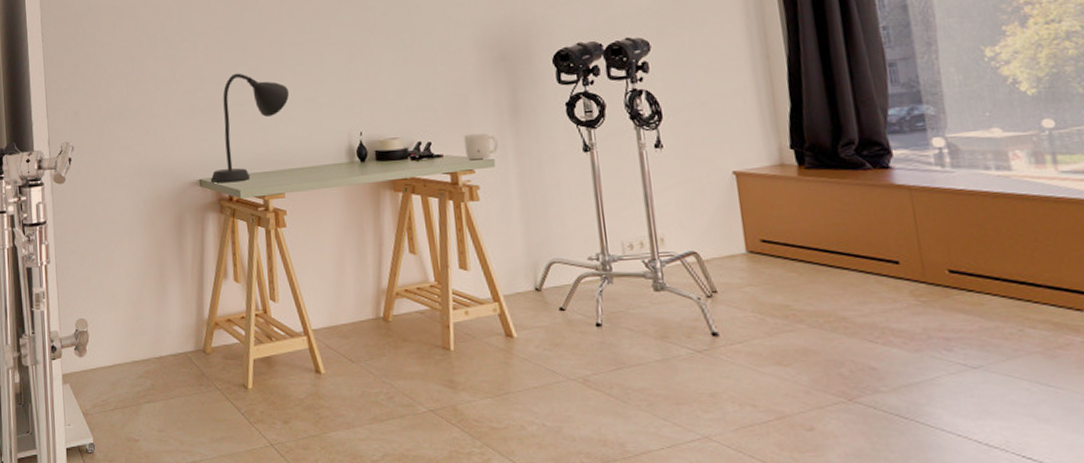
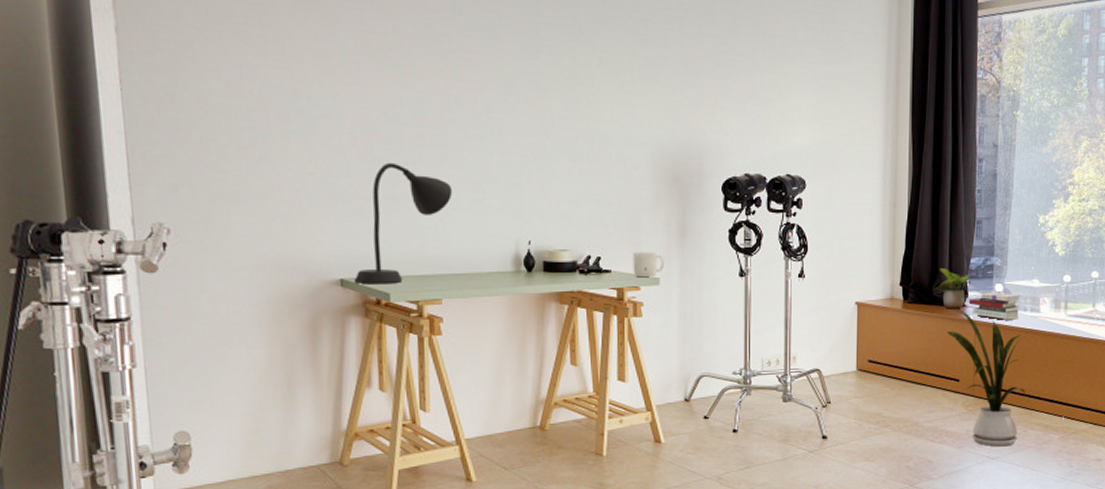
potted plant: none [840,124,894,174] -> present [934,268,971,309]
house plant: none [868,174,1011,352] -> present [946,310,1026,447]
books: none [894,147,978,185] -> present [968,292,1019,321]

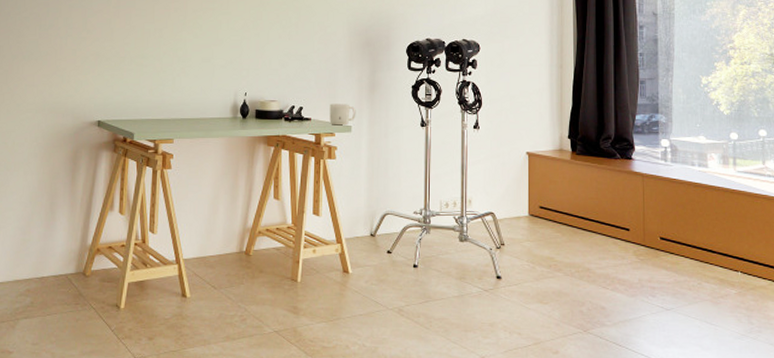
desk lamp: present [354,162,453,283] -> none [108,29,188,125]
potted plant: present [934,268,971,309] -> none [601,124,637,162]
house plant: present [946,310,1026,447] -> none [615,163,698,298]
books: present [968,292,1019,321] -> none [635,146,687,175]

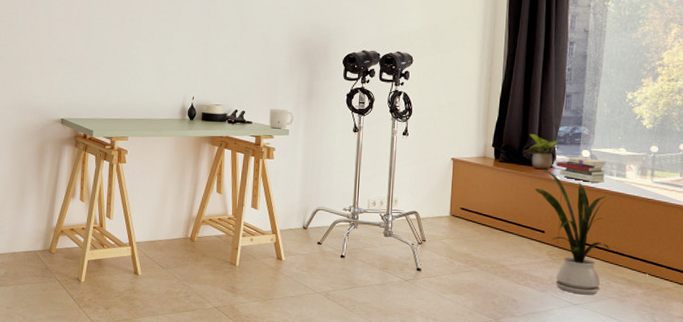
potted plant: none [601,124,637,162] -> present [523,134,559,170]
house plant: none [615,163,698,298] -> present [534,171,610,295]
books: none [635,146,687,175] -> present [556,156,606,183]

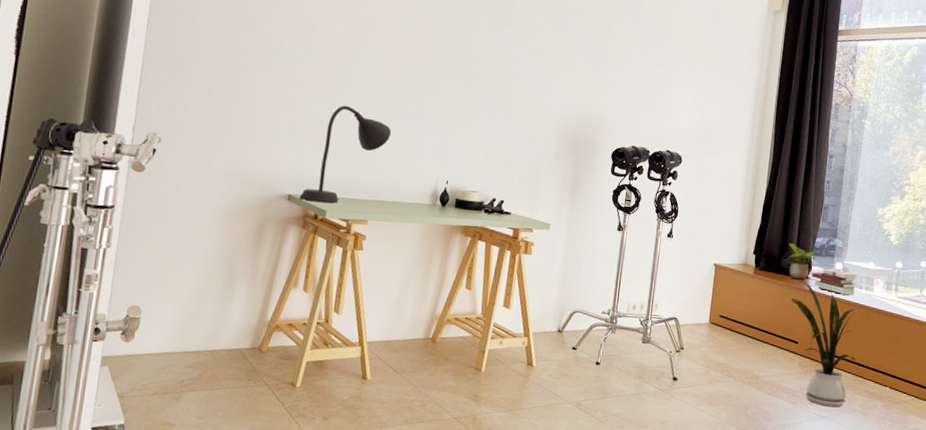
desk lamp: none [70,37,142,123] -> present [299,105,392,203]
mug: present [269,109,294,129] -> none [529,200,557,223]

